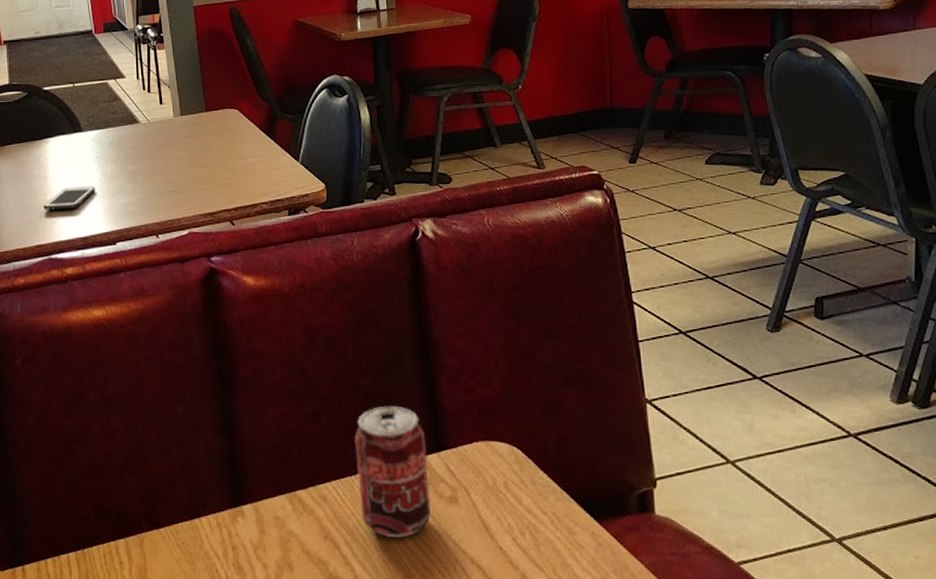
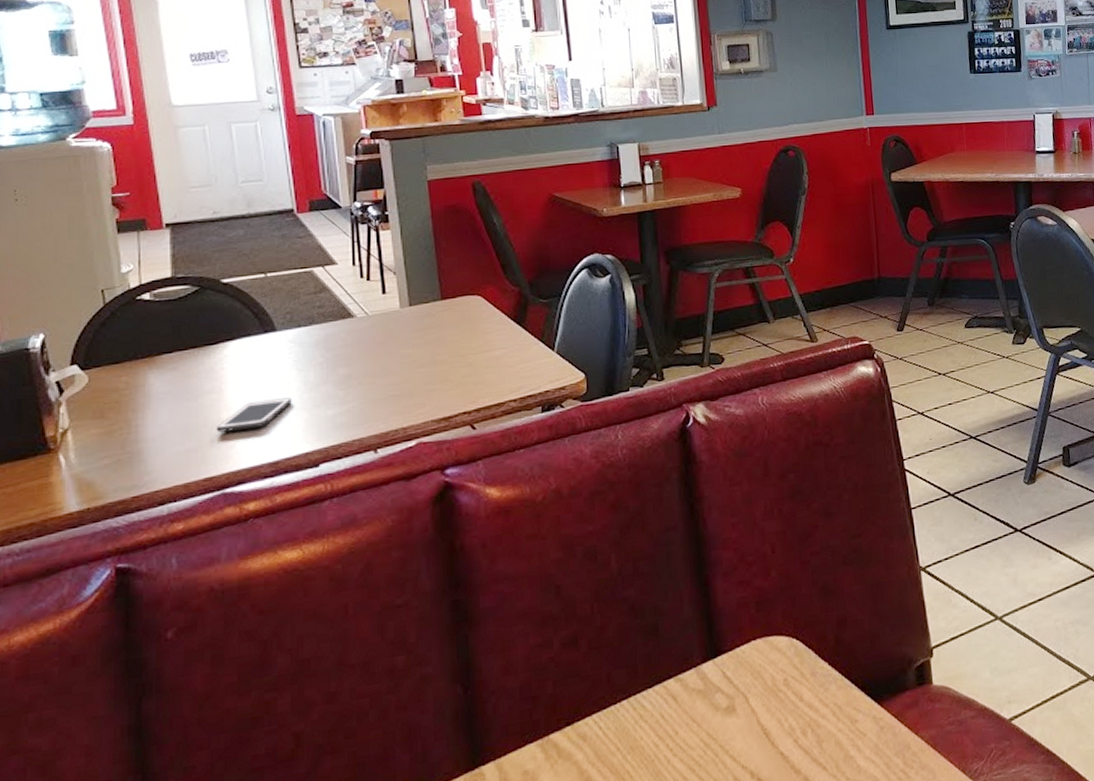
beverage can: present [355,405,431,538] -> none [619,614,707,768]

